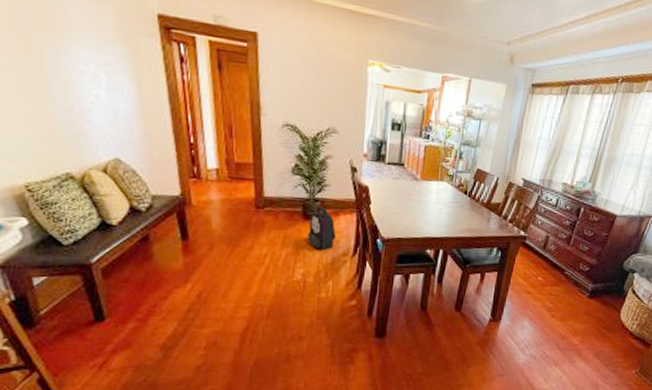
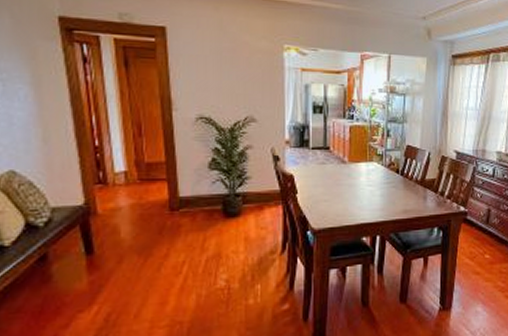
backpack: present [307,206,336,251] -> none [229,201,261,251]

